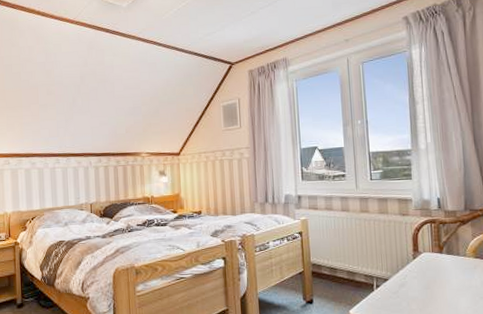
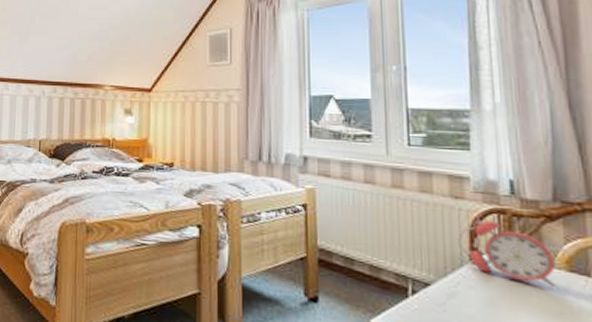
alarm clock: none [405,228,475,272] -> present [457,219,569,291]

